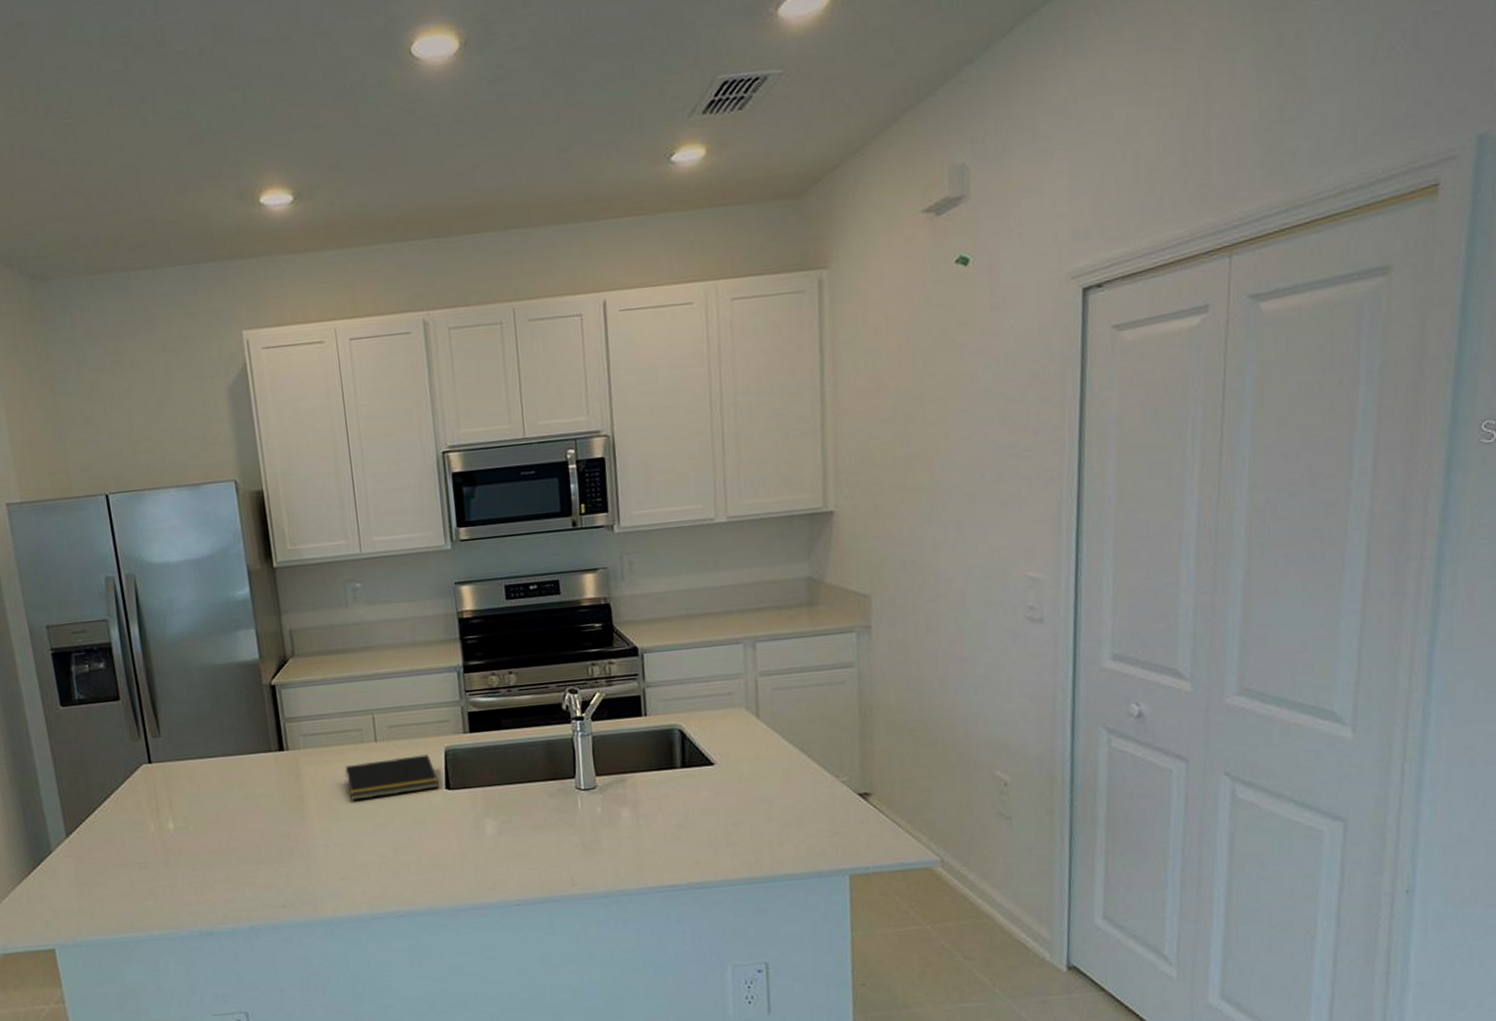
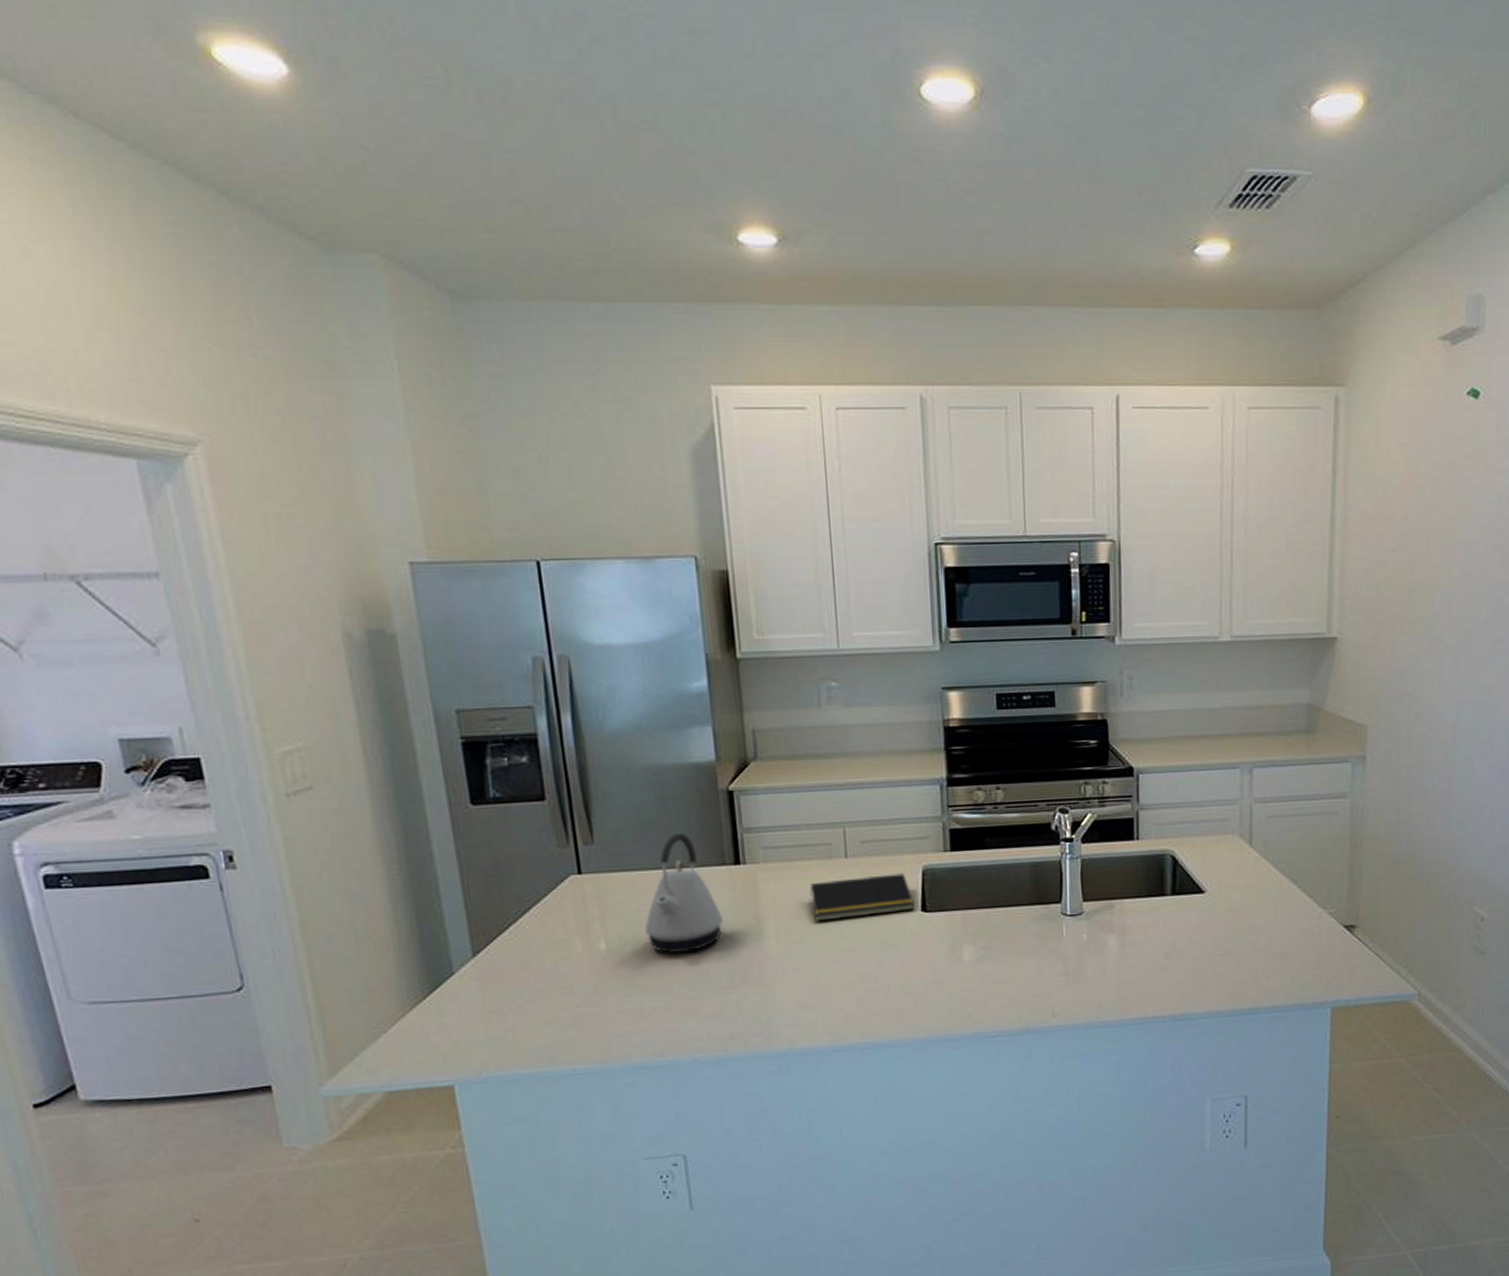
kettle: none [206,725,272,831] -> present [645,833,724,953]

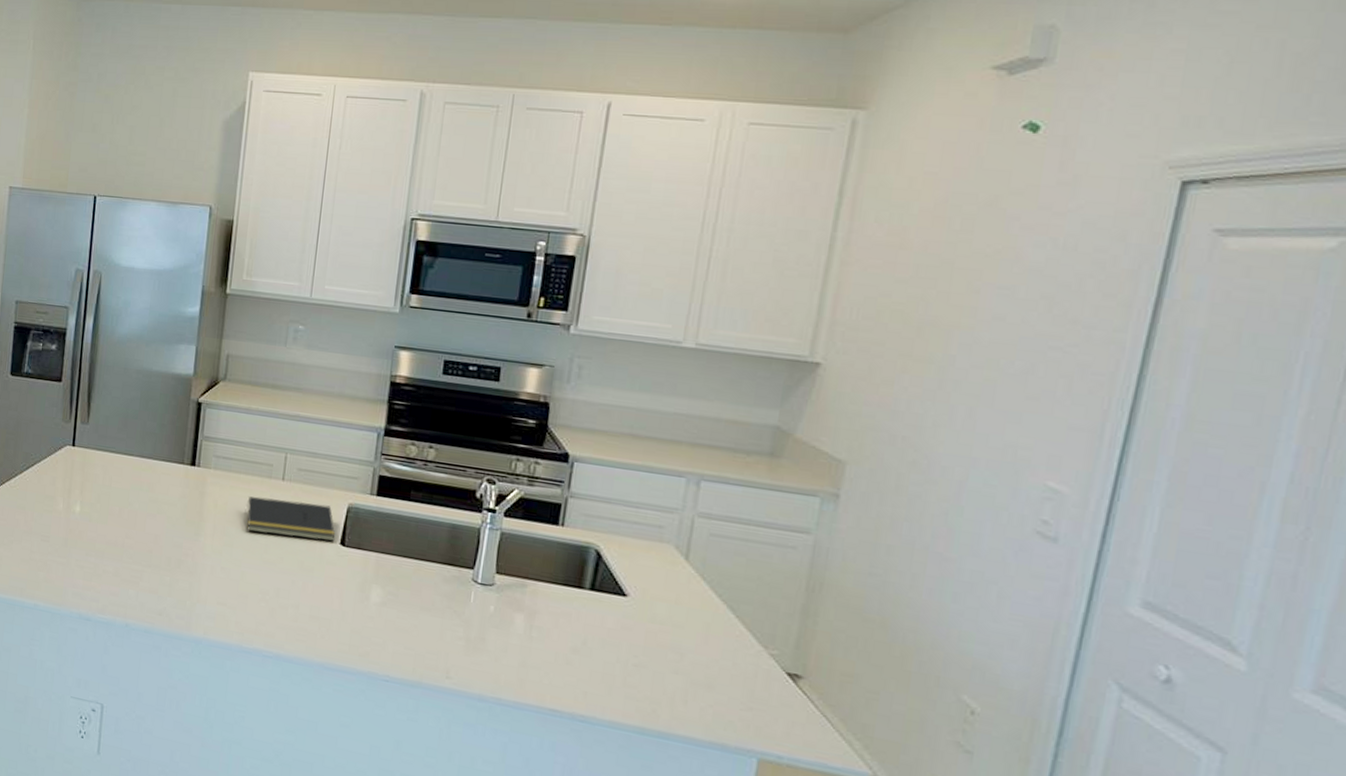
kettle: present [645,833,724,953] -> none [111,429,173,531]

